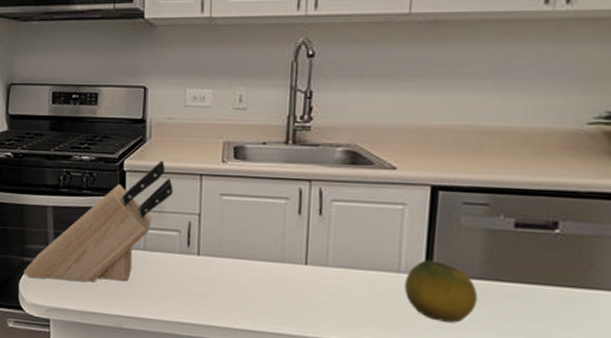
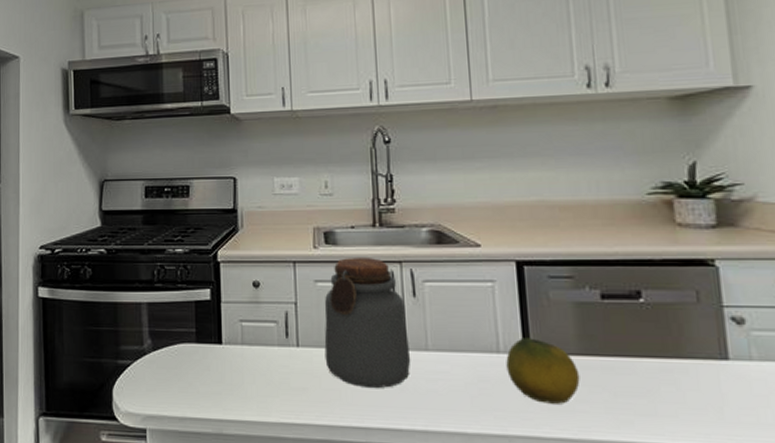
knife block: present [24,160,173,282] -> none [118,249,268,384]
jar: none [224,173,310,298] -> present [324,258,411,389]

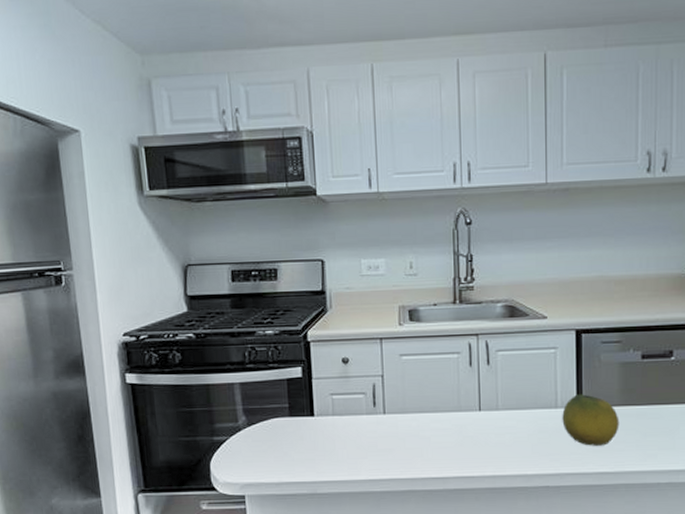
jar: present [324,258,411,389] -> none [408,332,484,445]

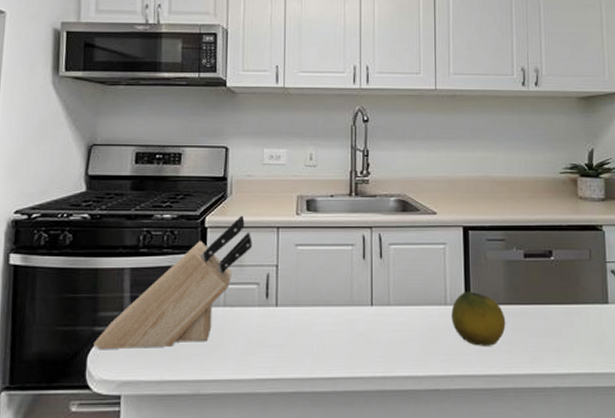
knife block: none [214,328,356,456] -> present [94,215,252,349]

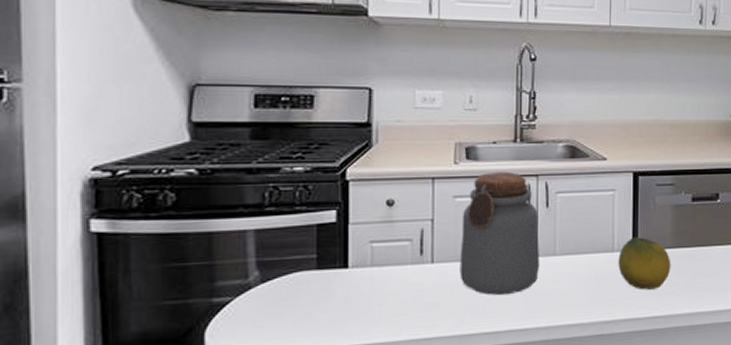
knife block: present [94,215,252,349] -> none [212,166,404,322]
jar: none [301,224,375,342] -> present [459,172,540,295]

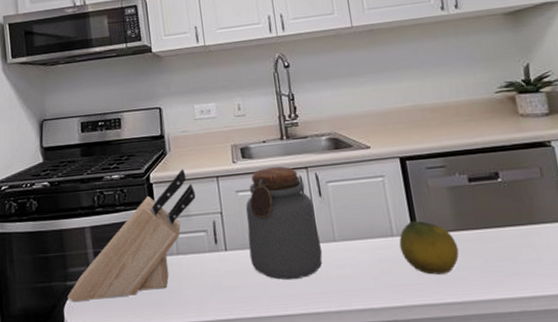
knife block: none [212,166,404,322] -> present [68,169,196,301]

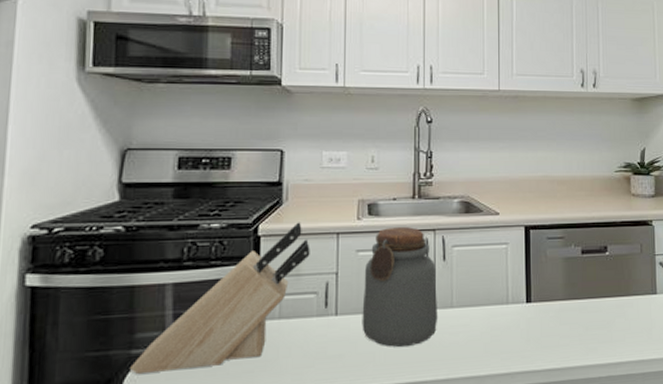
fruit: present [399,220,459,275] -> none [513,289,564,342]

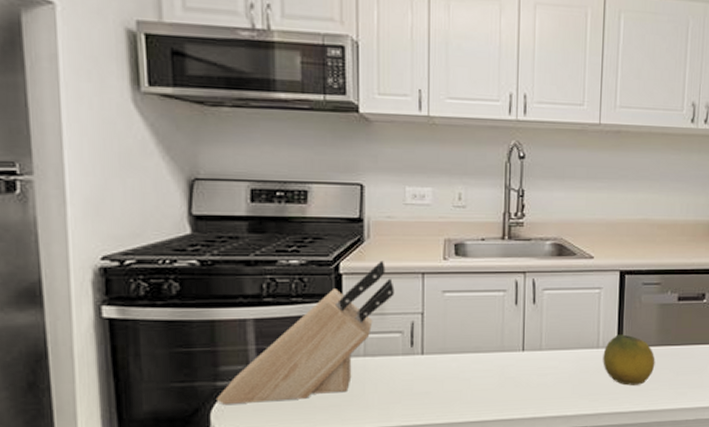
jar: present [362,227,438,347] -> none [448,269,527,387]
fruit: none [513,289,564,342] -> present [603,334,655,386]

